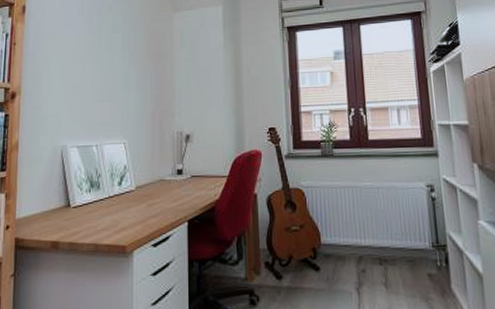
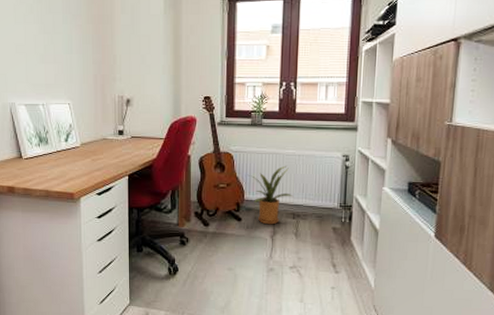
house plant: none [322,200,376,274] -> present [247,165,293,225]

